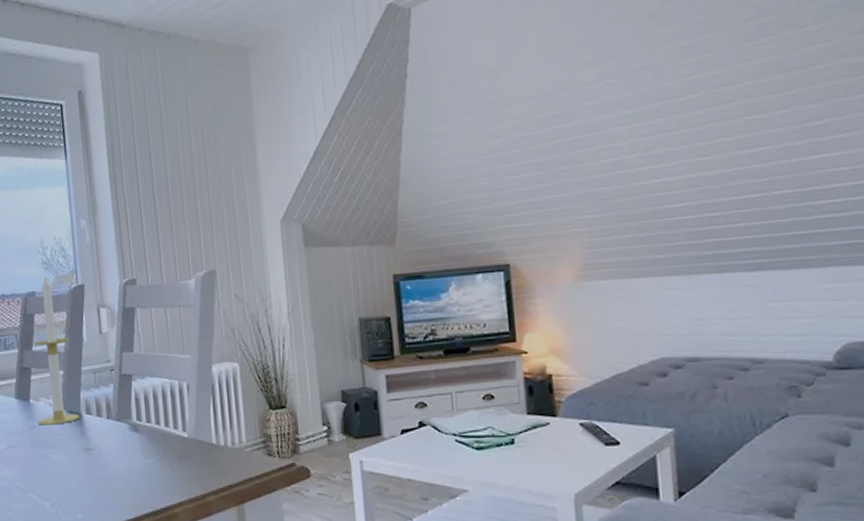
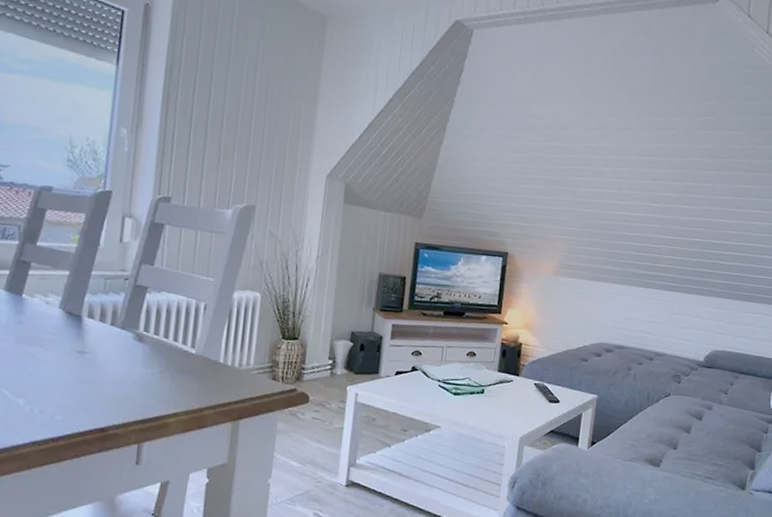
candle: present [34,274,79,426] -> none [28,172,84,324]

